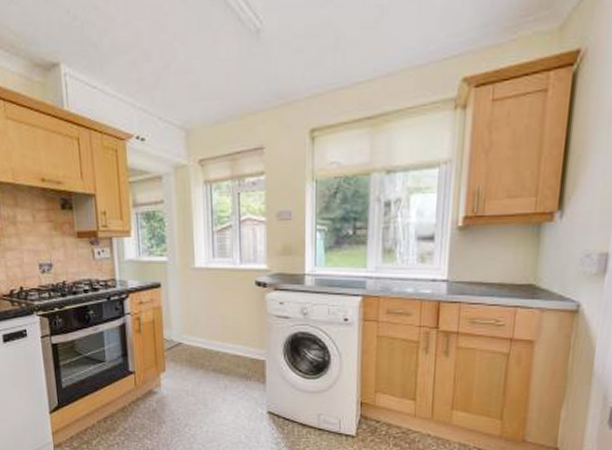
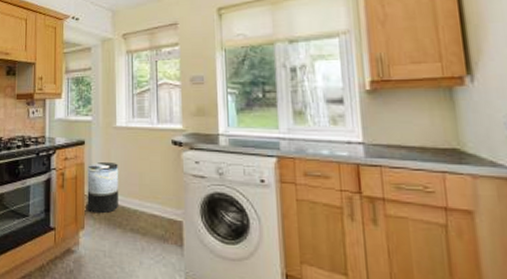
trash can: none [165,304,201,356] -> present [87,161,119,214]

